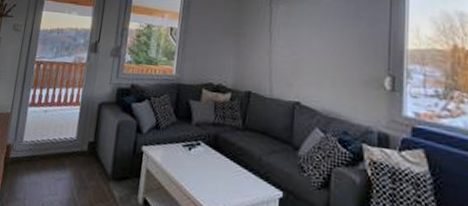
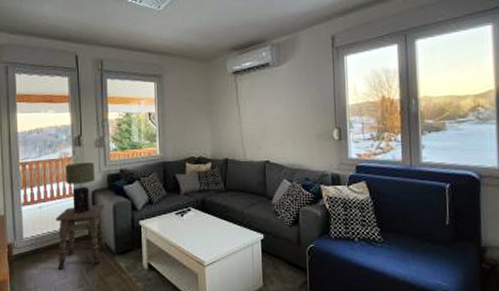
side table: none [49,116,108,188] -> present [56,204,107,270]
table lamp: none [75,69,106,126] -> present [65,163,96,214]

